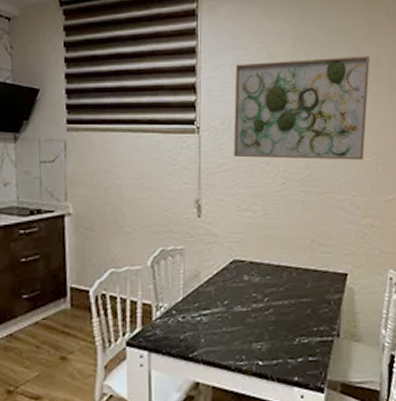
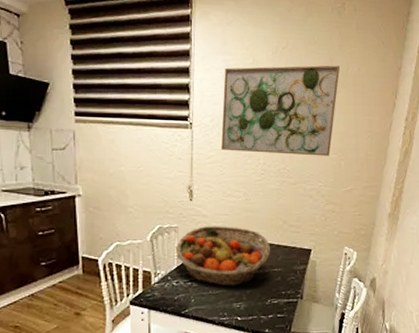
fruit basket: none [180,246,298,322] -> present [175,226,271,286]

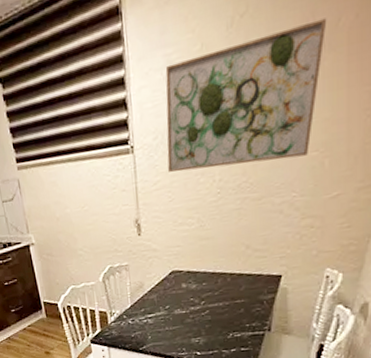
fruit basket: present [175,226,271,286] -> none [127,258,232,322]

